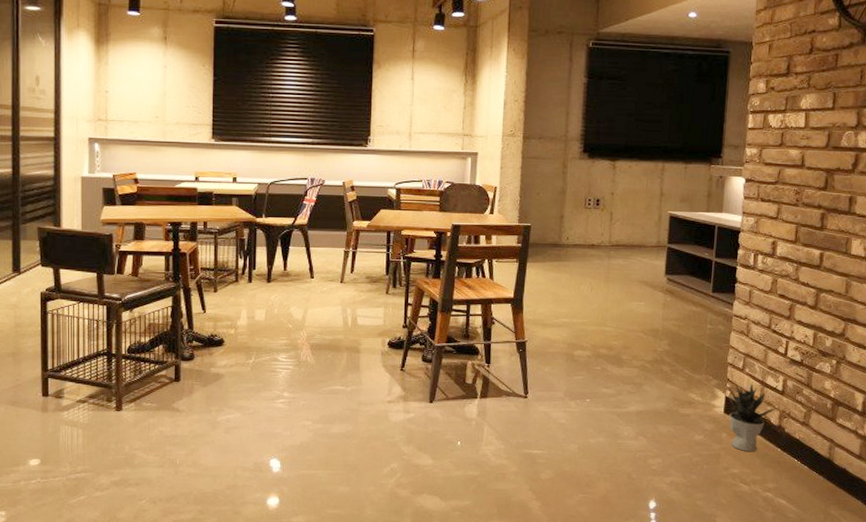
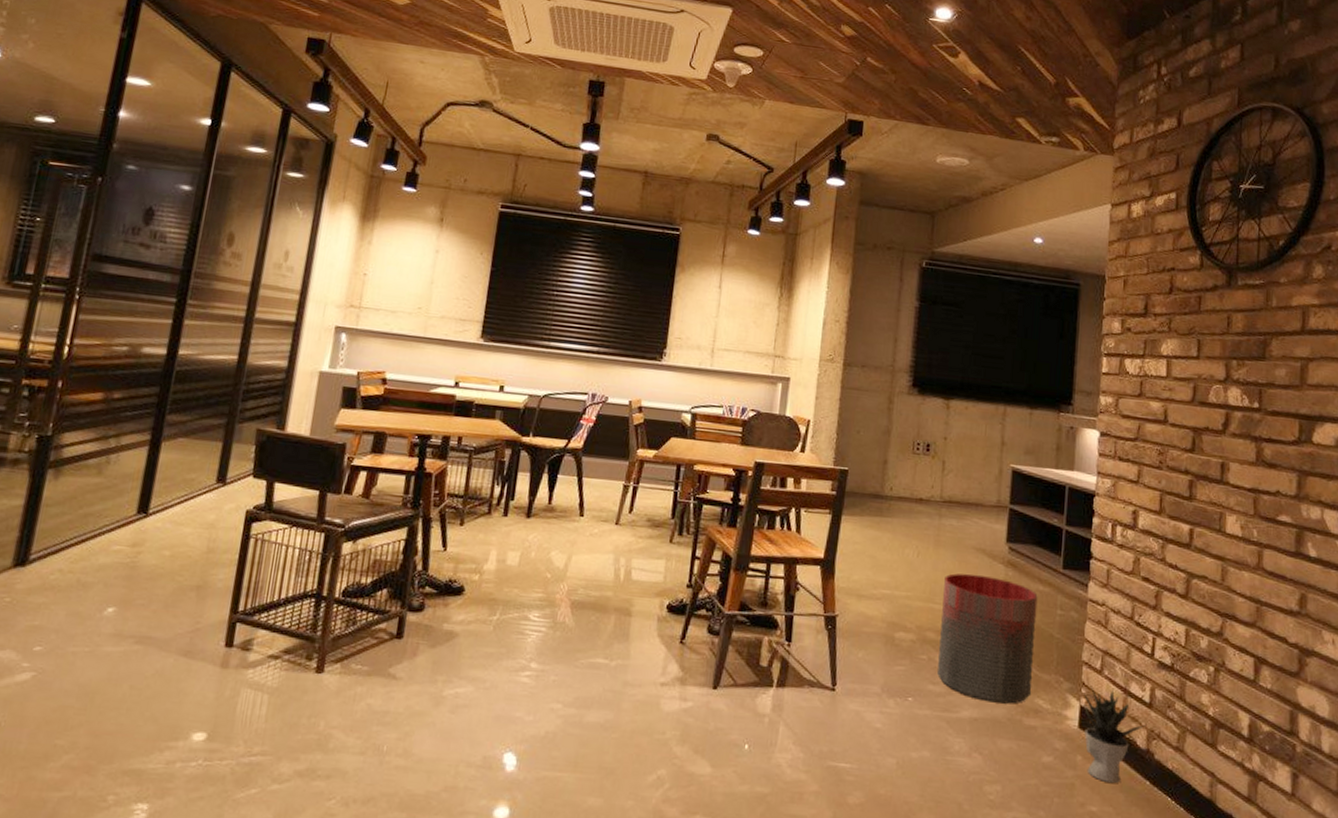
trash can: none [609,301,691,399] -> present [937,573,1038,704]

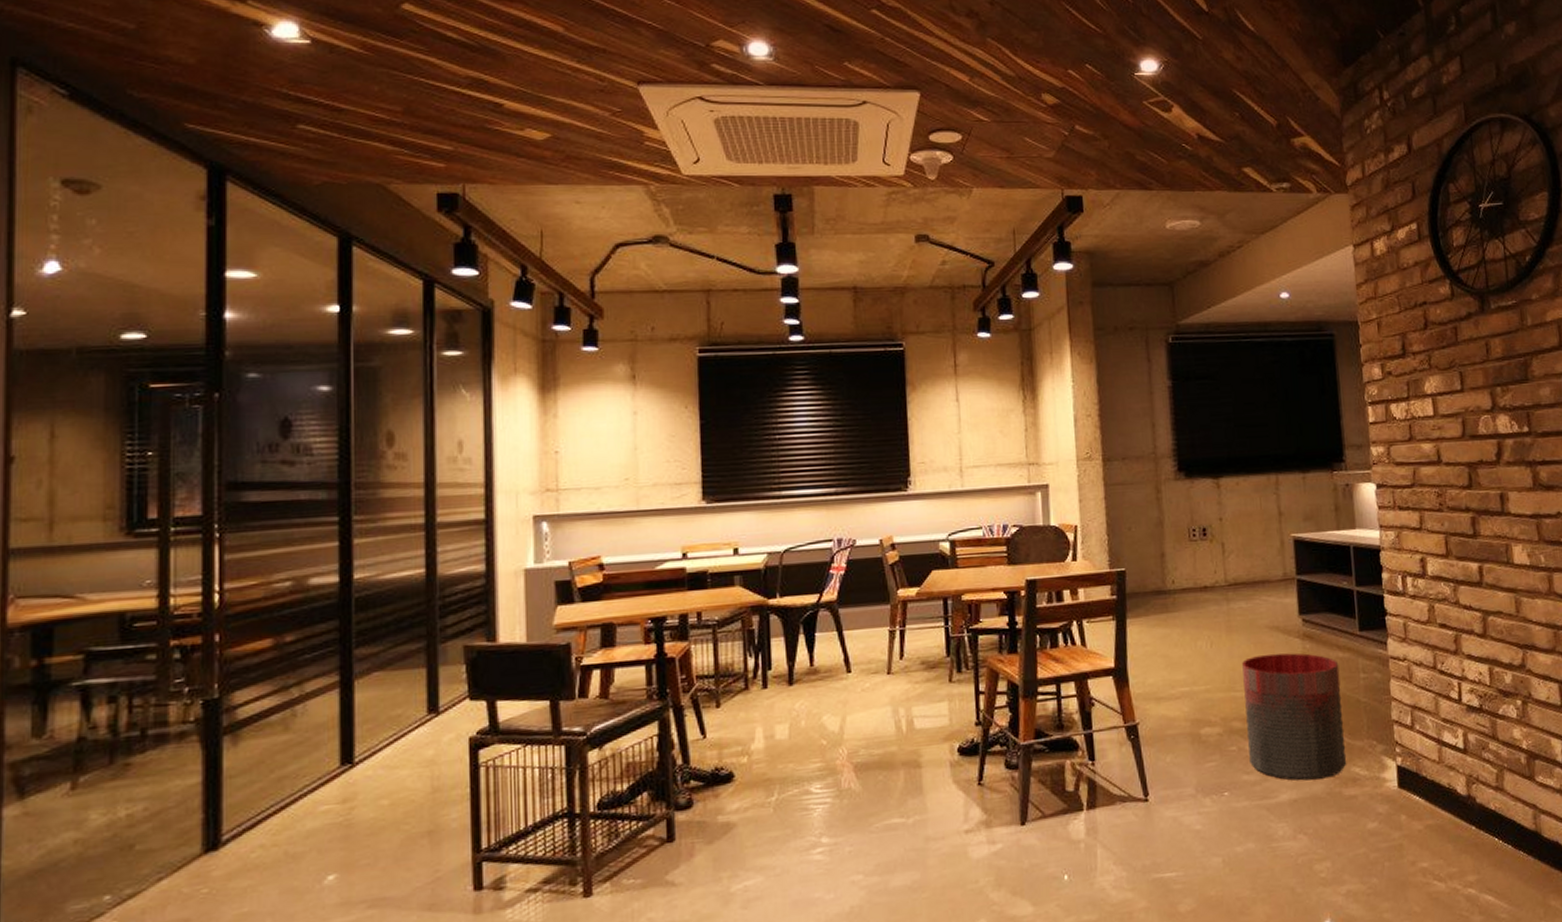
potted plant: present [1084,685,1147,784] -> none [1399,742,1465,837]

